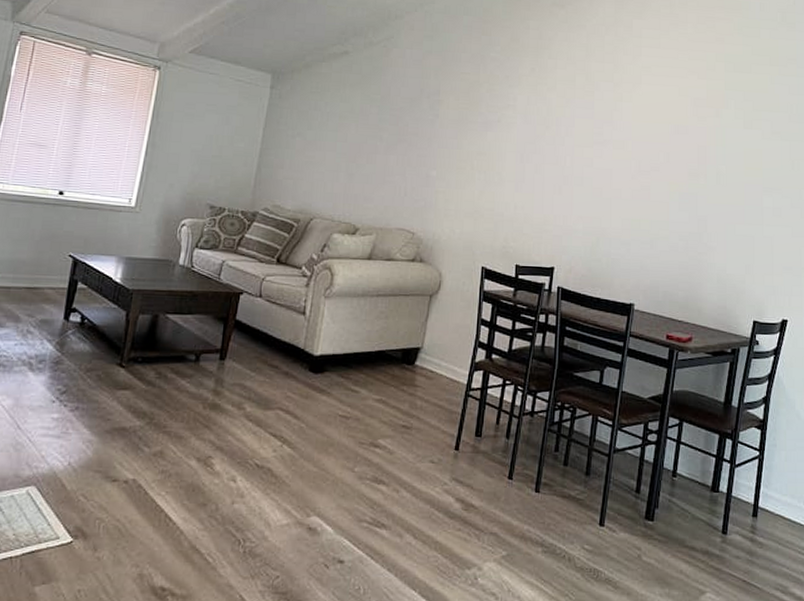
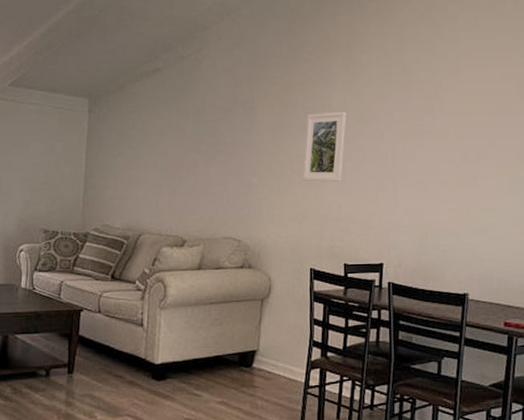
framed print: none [482,112,529,182] -> present [303,111,347,182]

